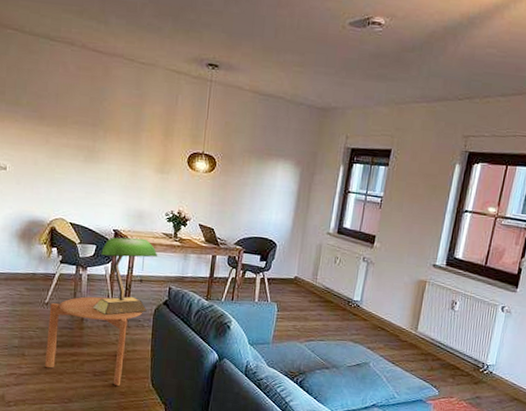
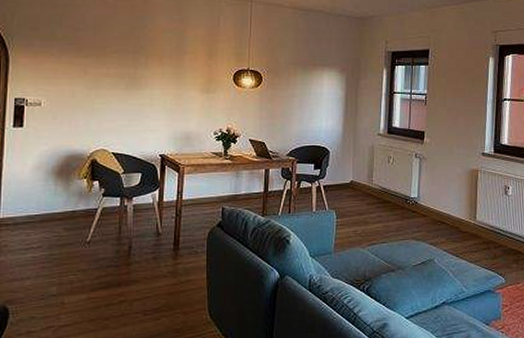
side table: present [44,296,143,386] -> none [87,227,196,323]
table lamp: present [92,237,158,316] -> none [139,160,209,247]

